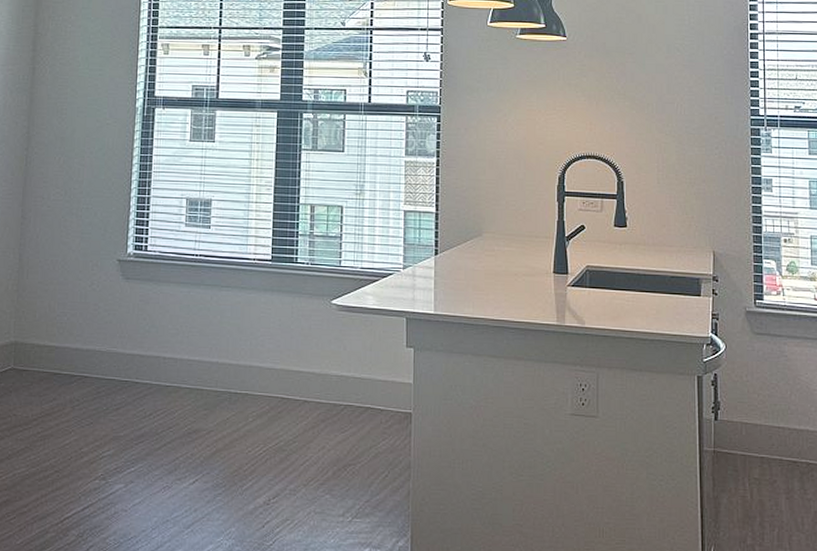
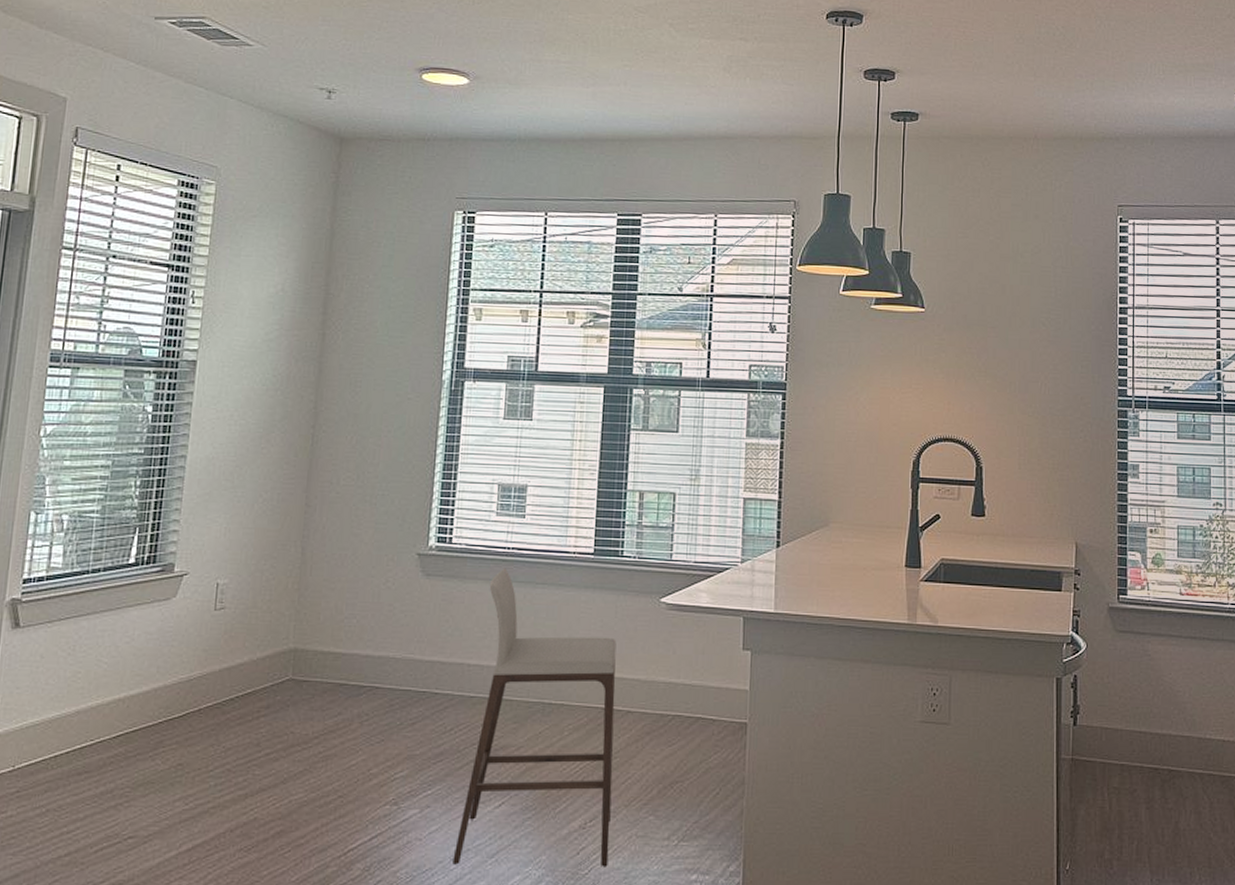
bar stool: none [154,272,293,540] -> present [452,568,617,867]

